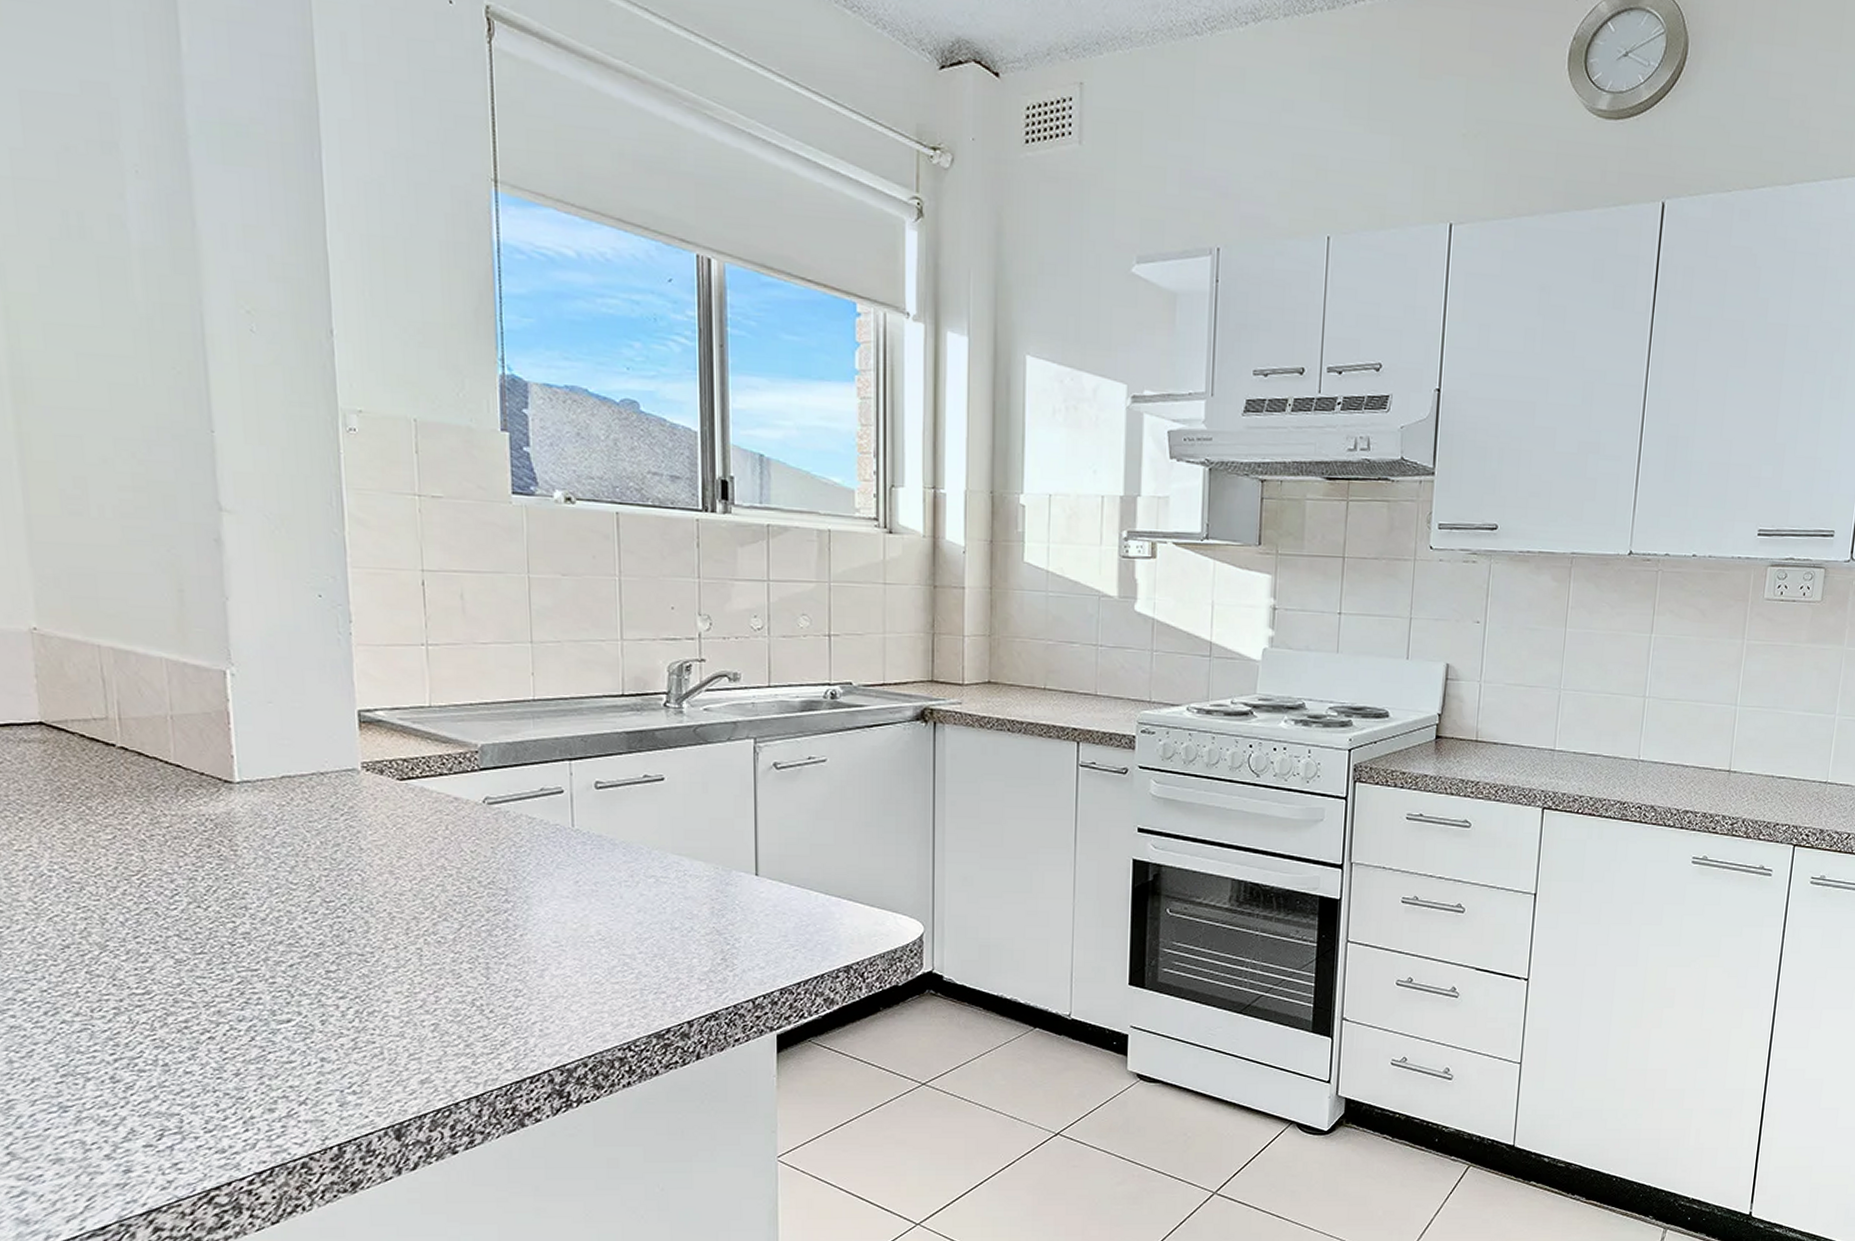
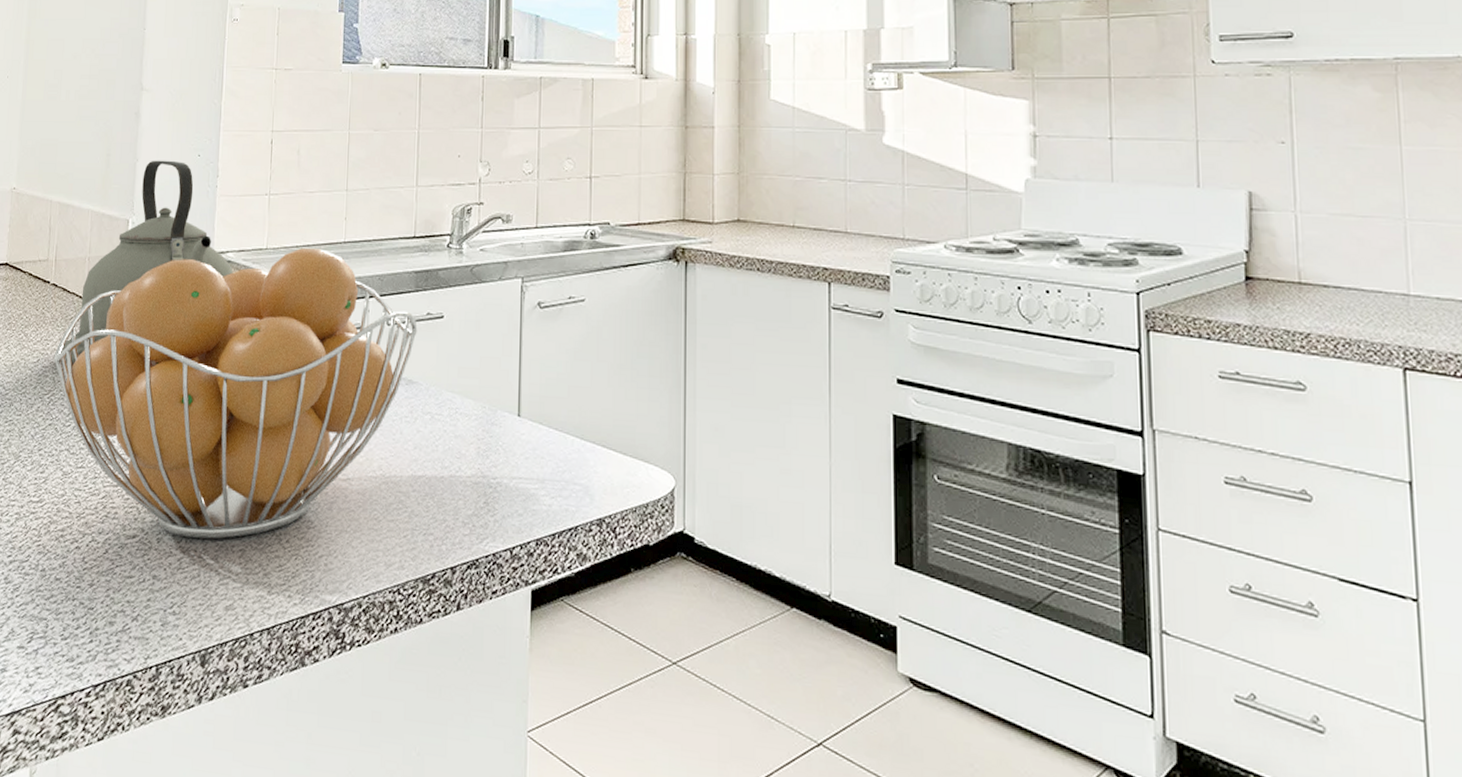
fruit basket: none [137,706,633,1016] -> present [53,248,418,539]
kettle: none [149,599,387,841] -> present [62,160,234,365]

